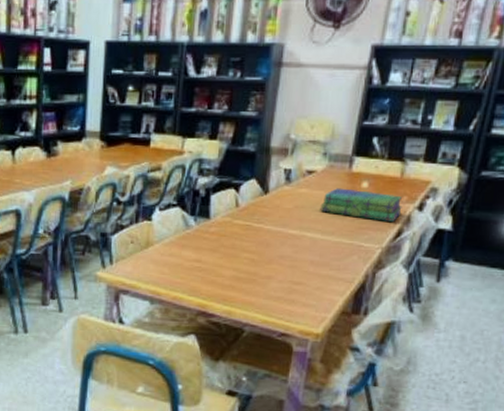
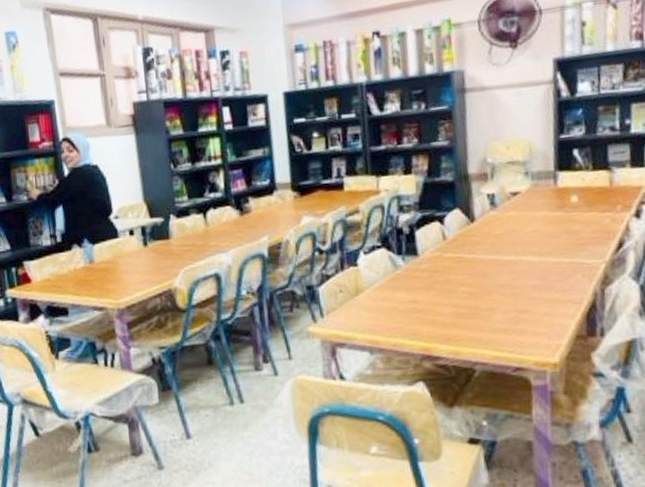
stack of books: present [320,188,402,222] -> none [532,205,619,234]

